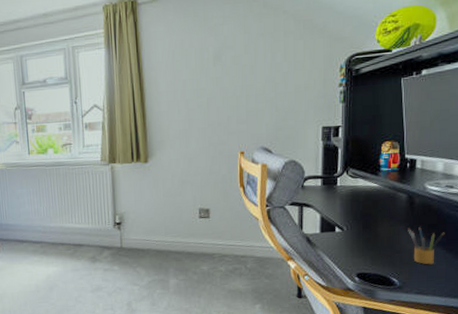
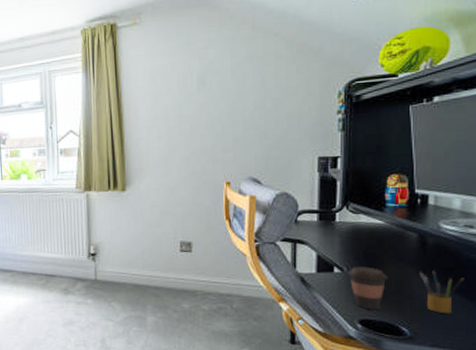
coffee cup: none [347,226,382,264] -> present [347,267,389,310]

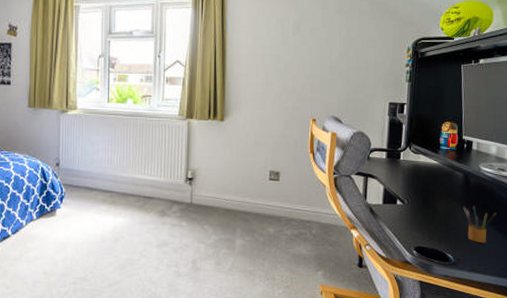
coffee cup: present [347,267,389,310] -> none [407,200,440,238]

